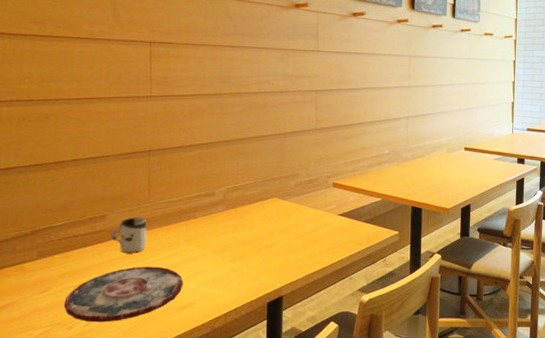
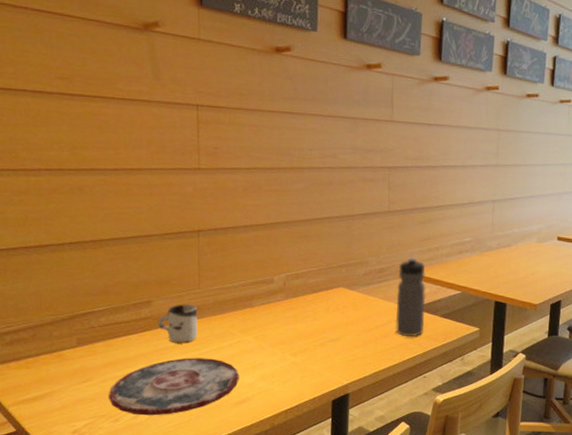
water bottle: none [323,168,351,242] -> present [395,256,426,337]

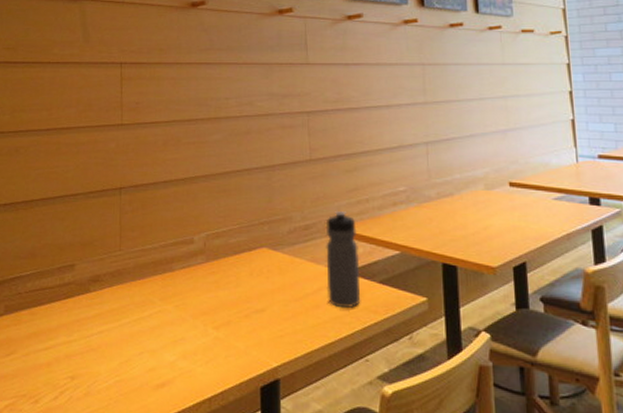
plate: present [109,357,239,416] -> none [30,329,160,398]
cup: present [158,304,198,344] -> none [80,268,119,313]

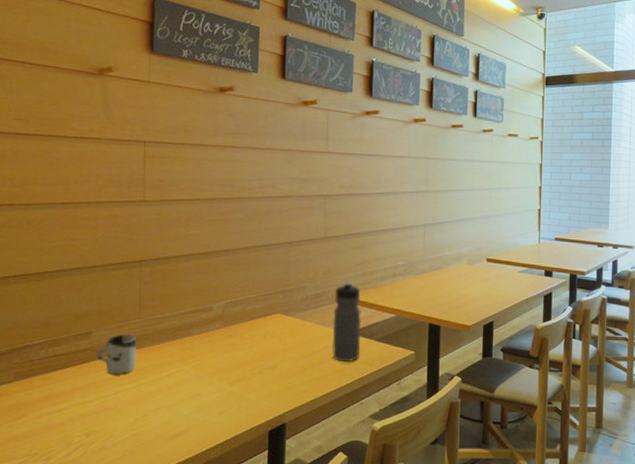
cup: none [80,268,119,313] -> present [96,334,137,375]

